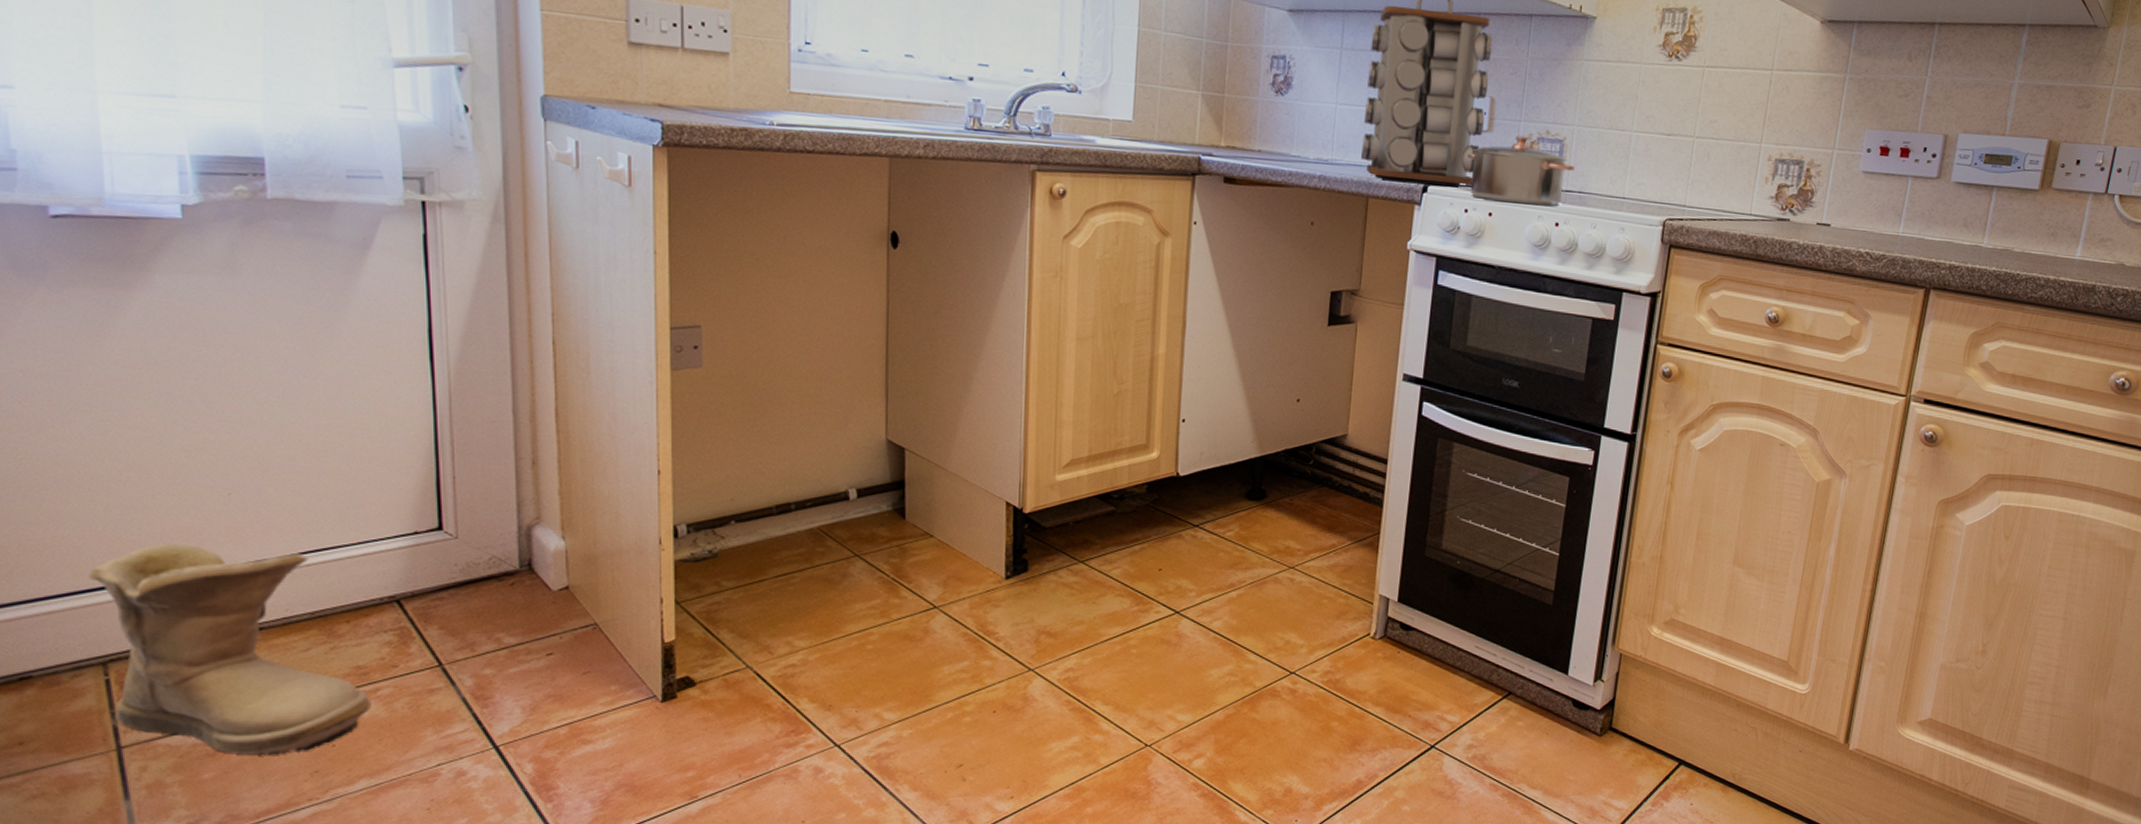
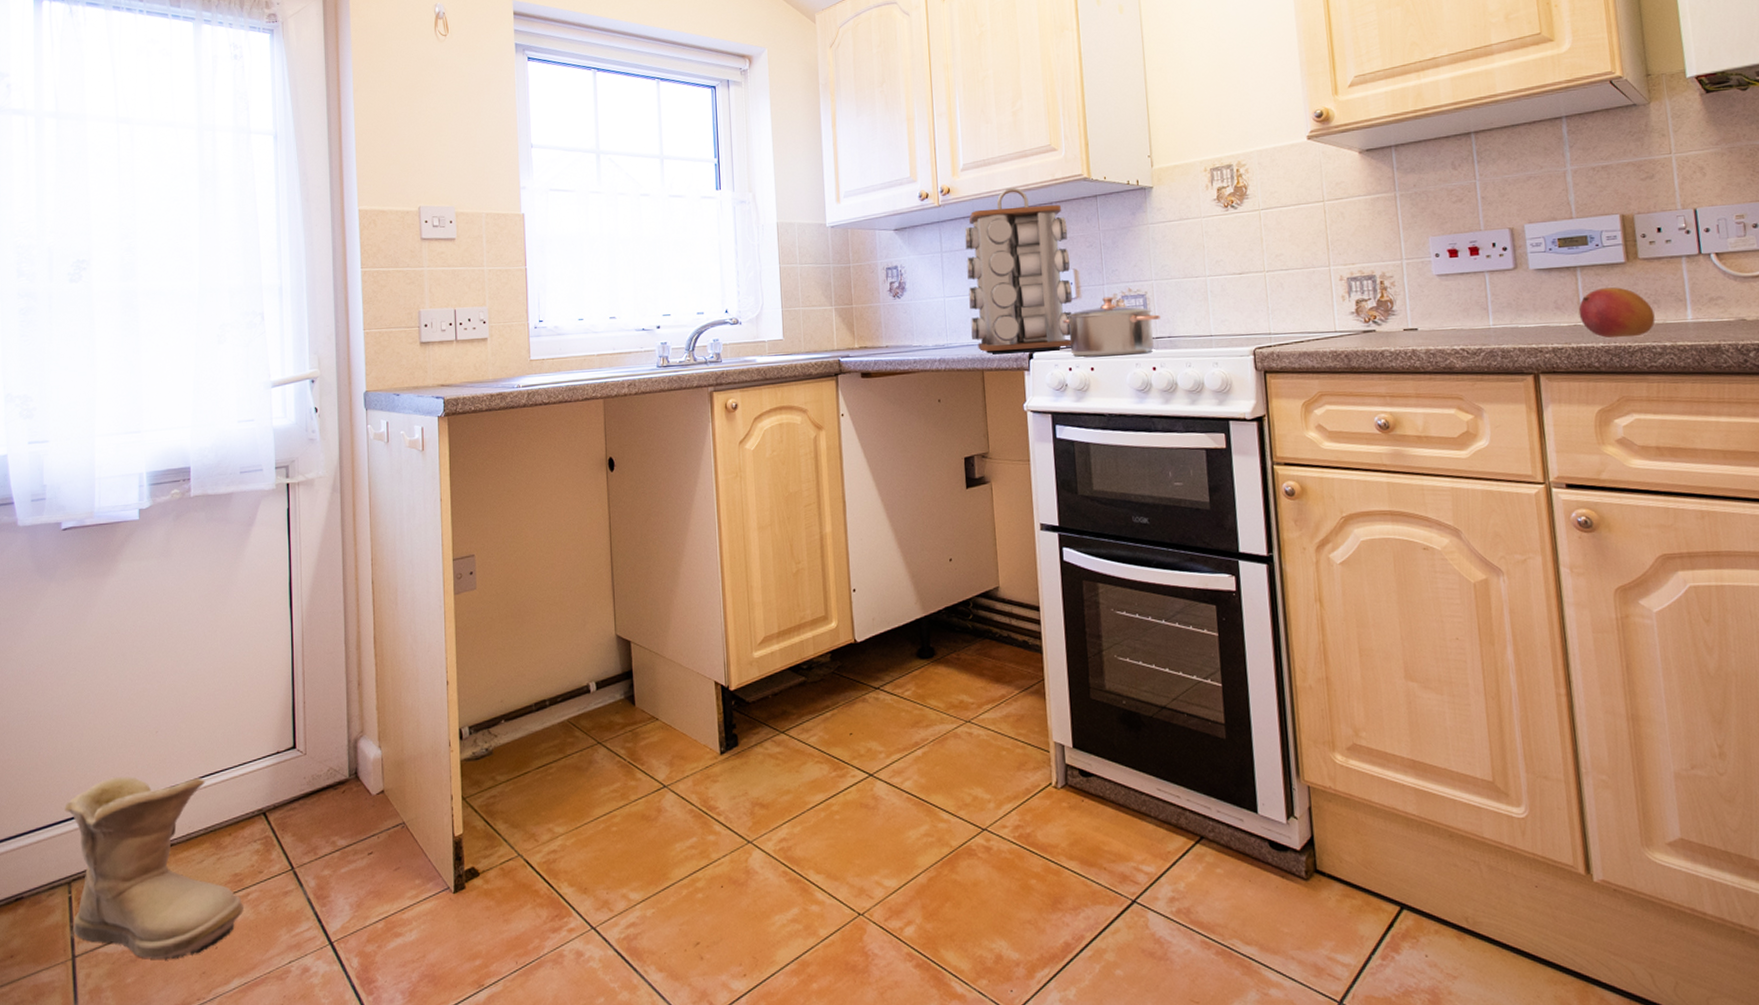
fruit: none [1982,212,2050,266] -> present [1578,287,1656,339]

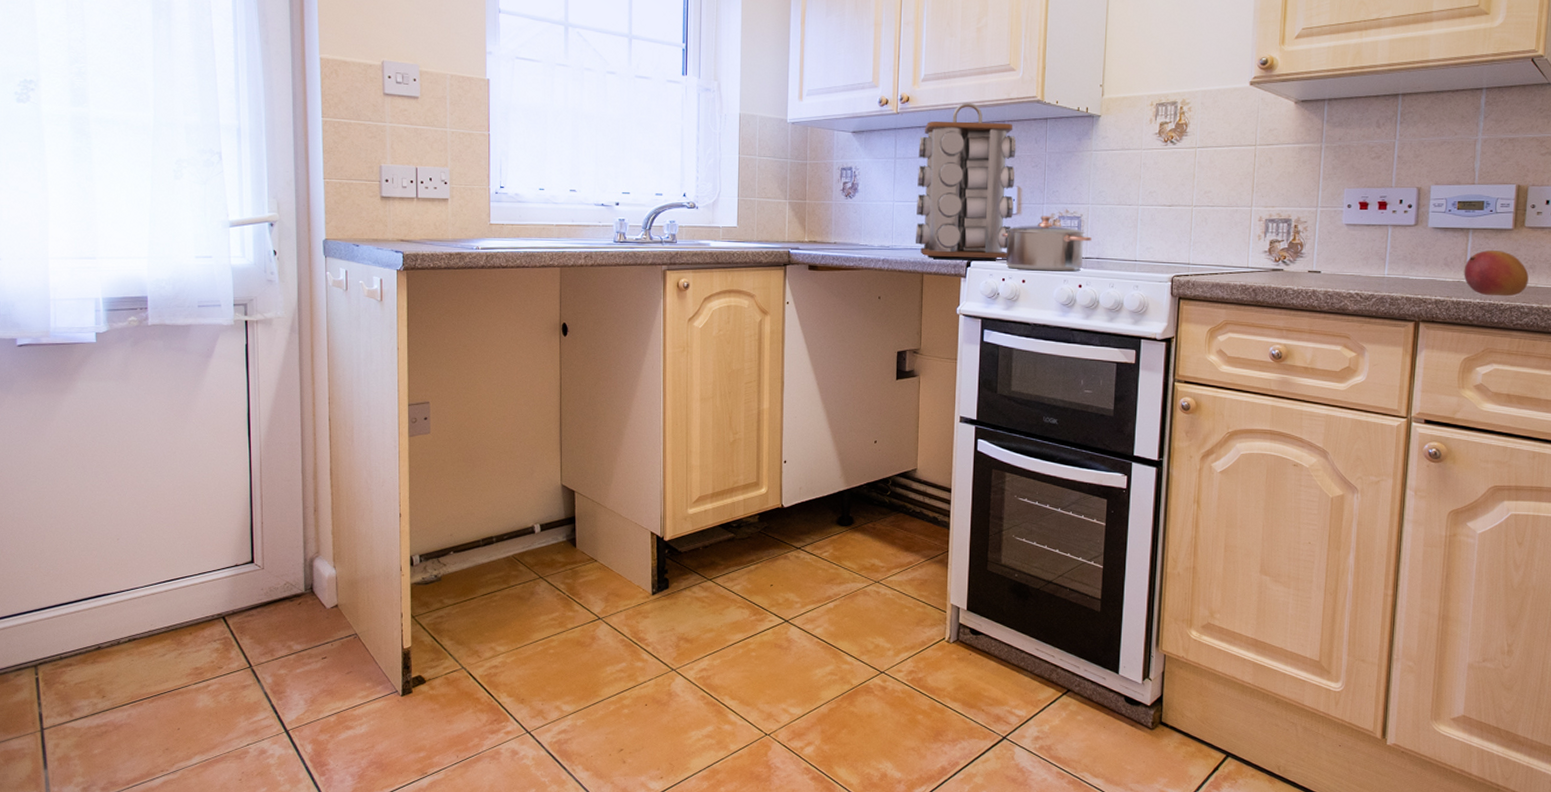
boot: present [64,777,243,959] -> none [29,577,204,736]

